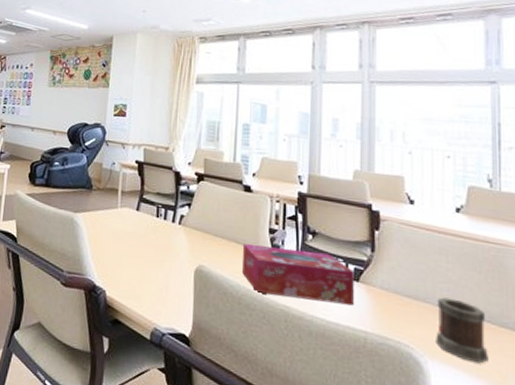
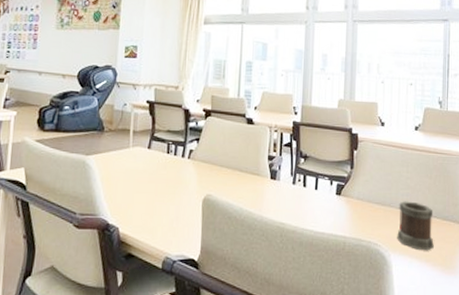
tissue box: present [241,244,354,306] -> none [244,172,337,216]

